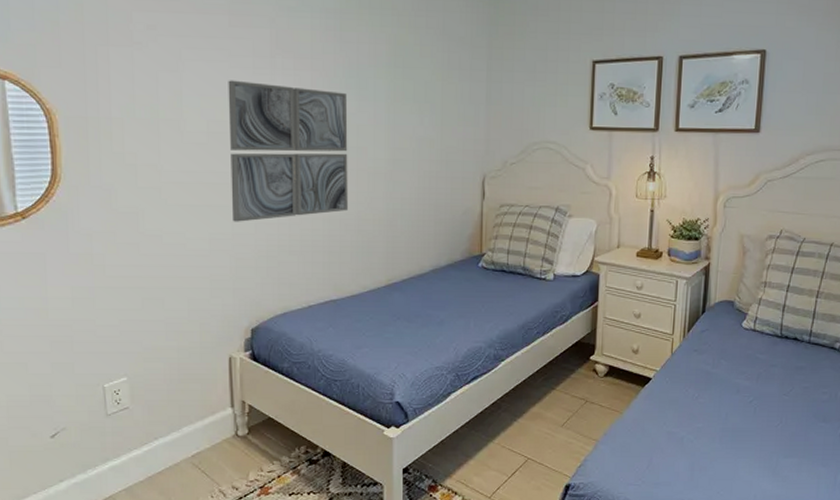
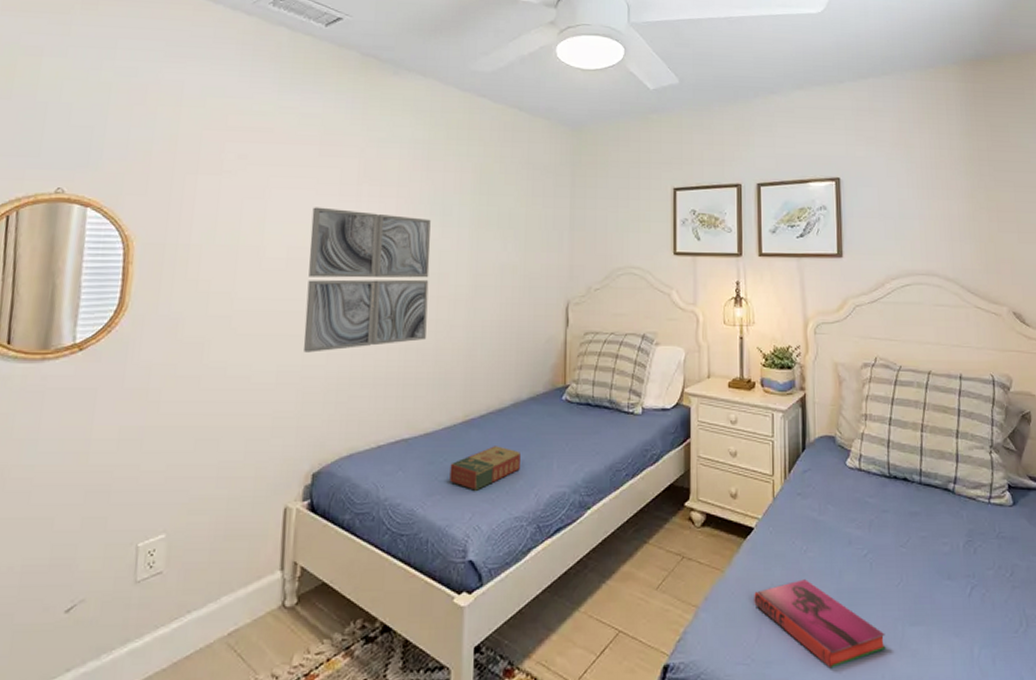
book: none [376,307,440,345] -> present [450,446,520,491]
hardback book: none [648,420,761,489] -> present [754,579,886,669]

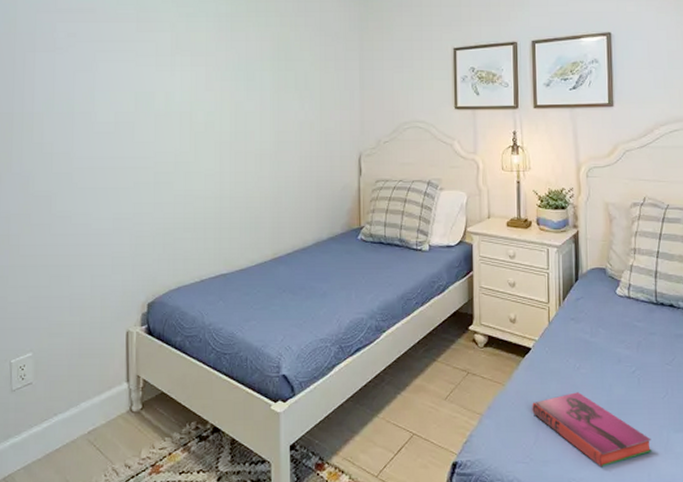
wall art: present [303,207,431,353] -> none [133,77,237,202]
book: present [450,446,520,491] -> none [263,279,323,317]

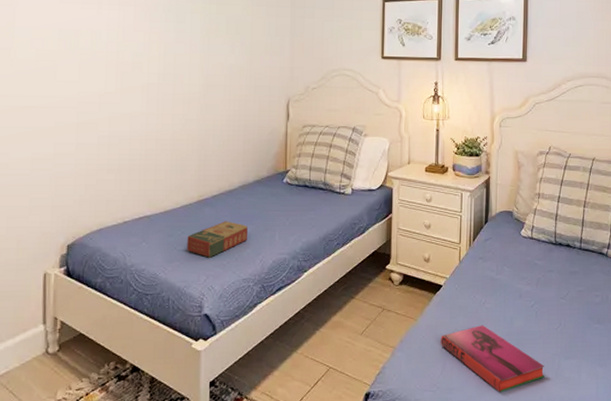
book: none [263,279,323,317] -> present [187,221,247,258]

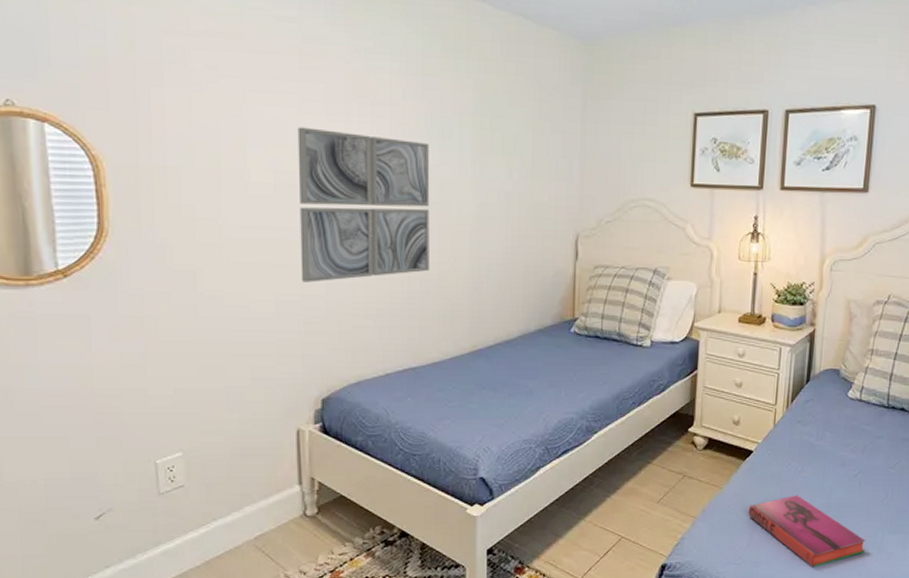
wall art: none [54,13,166,143] -> present [297,127,430,283]
book: present [187,221,247,258] -> none [459,375,529,416]

